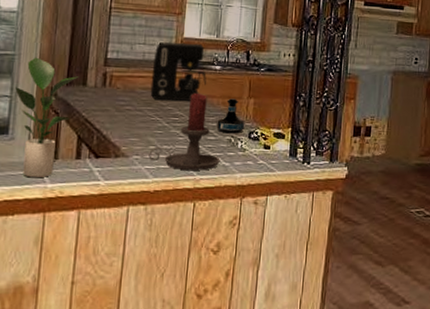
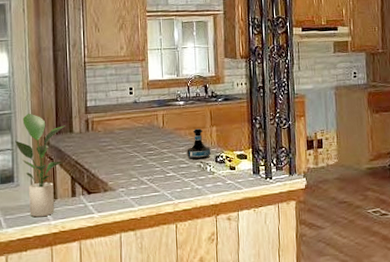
candle holder: present [148,93,220,171] -> none [132,127,194,196]
coffee maker: present [150,42,207,101] -> none [126,84,174,138]

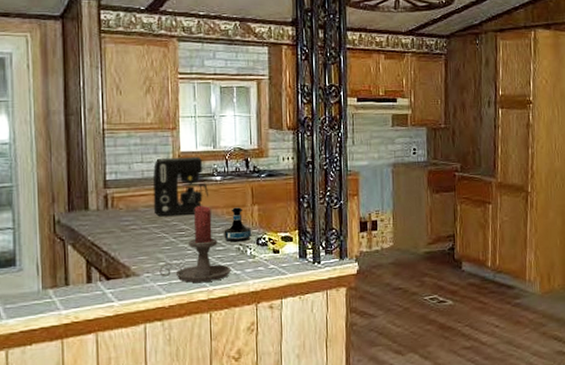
potted plant: present [15,113,66,218] -> none [17,186,80,307]
coffee maker: none [126,84,174,138] -> present [152,156,209,217]
candle holder: none [132,127,194,196] -> present [159,205,231,283]

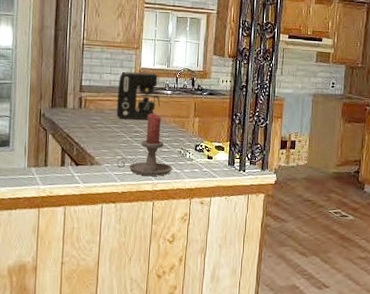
tequila bottle: present [224,207,251,242] -> none [169,117,191,147]

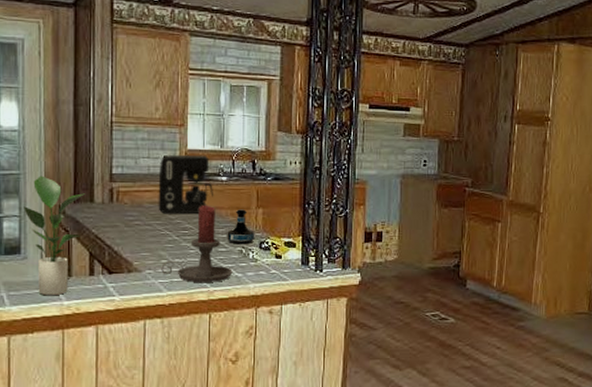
potted plant: none [13,85,61,181] -> present [24,175,86,296]
tequila bottle: none [169,117,191,147] -> present [227,209,254,245]

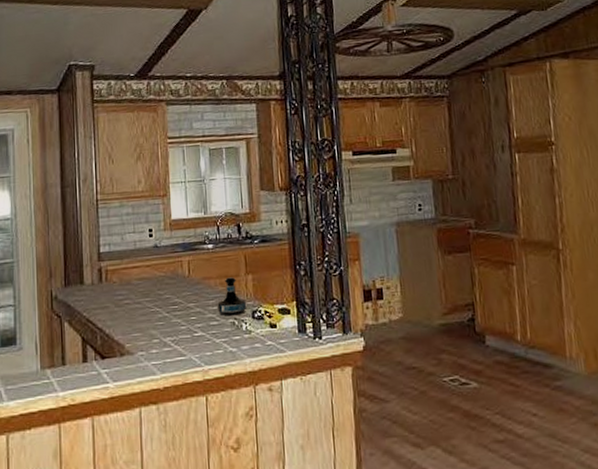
potted plant: present [24,175,86,296] -> none [18,261,76,388]
coffee maker: present [158,154,214,214] -> none [145,223,202,290]
candle holder: present [161,205,233,282] -> none [153,276,227,362]

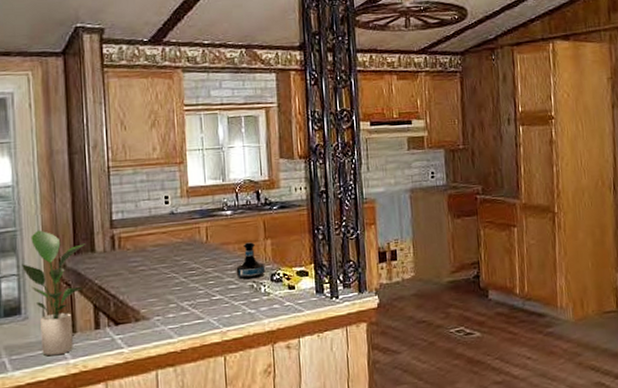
potted plant: none [18,261,76,388] -> present [22,230,86,356]

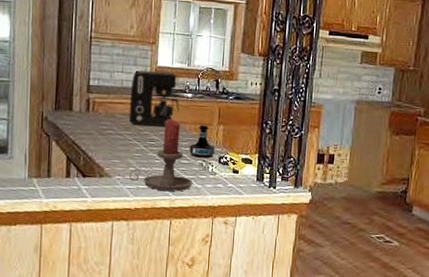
potted plant: present [22,230,86,356] -> none [12,83,66,194]
coffee maker: none [160,190,220,256] -> present [129,70,180,127]
candle holder: none [170,241,245,324] -> present [129,119,193,192]

